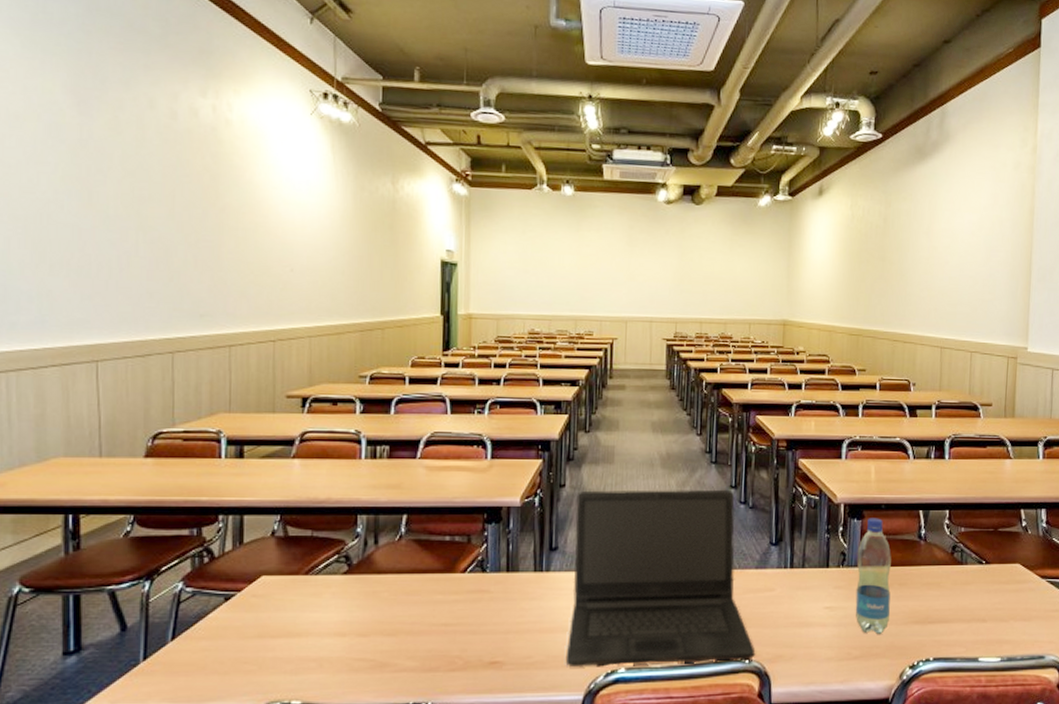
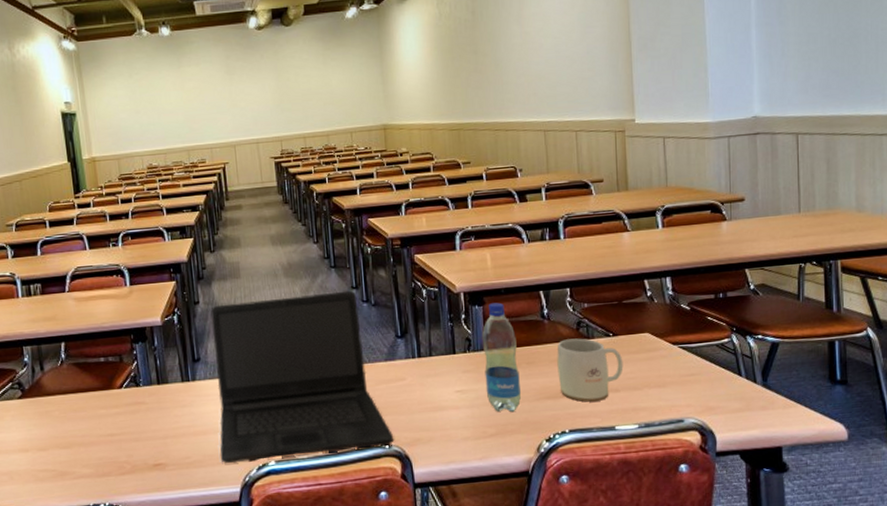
mug: none [928,563,993,630] -> present [557,338,624,402]

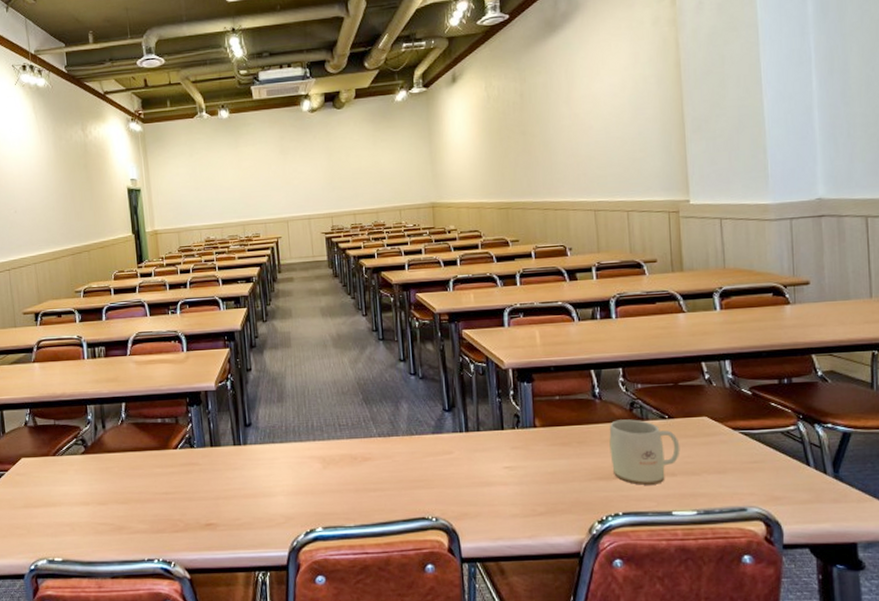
laptop: present [210,290,394,463] -> none [262,363,441,527]
bottle: present [481,302,521,413] -> none [530,380,571,492]

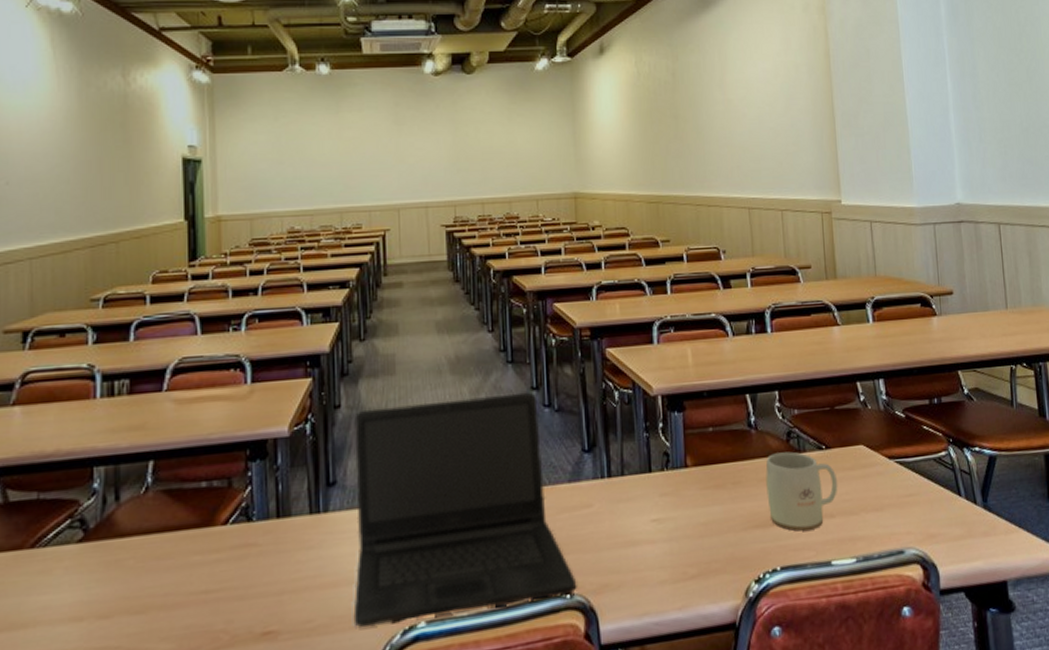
laptop: none [262,363,441,527] -> present [353,391,577,627]

